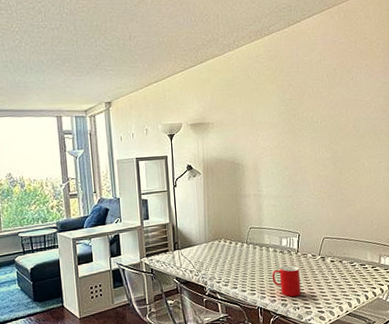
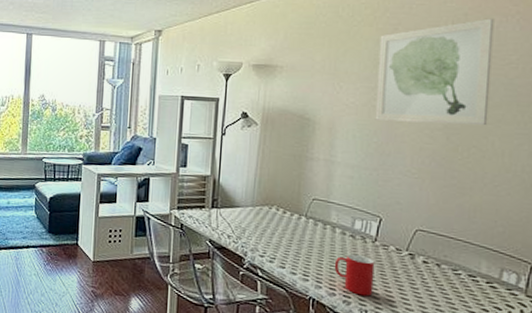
wall art: none [280,71,358,158] -> present [375,18,494,126]

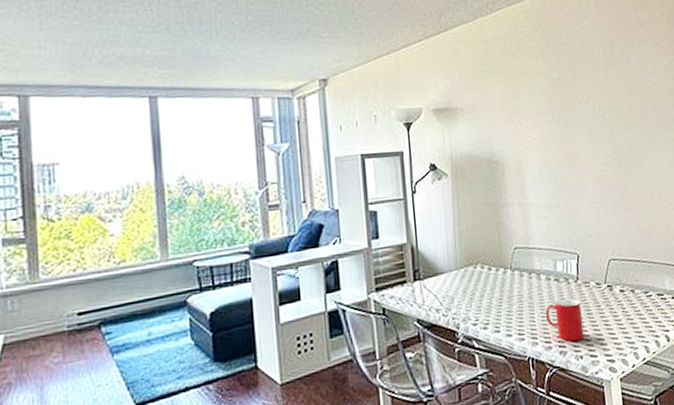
wall art: present [375,18,494,126] -> none [547,44,646,154]

